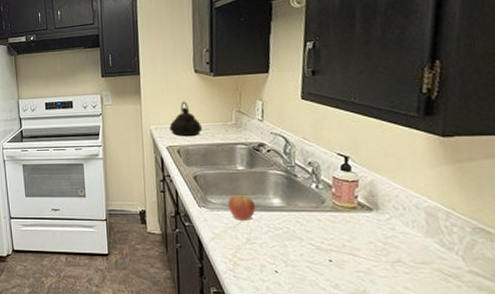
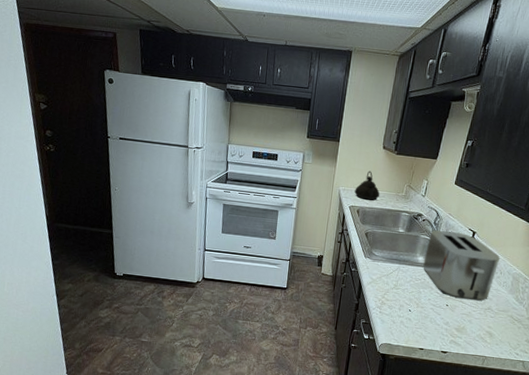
fruit: present [227,194,256,222] -> none [386,250,406,272]
toaster: none [281,161,398,250] -> present [423,230,501,301]

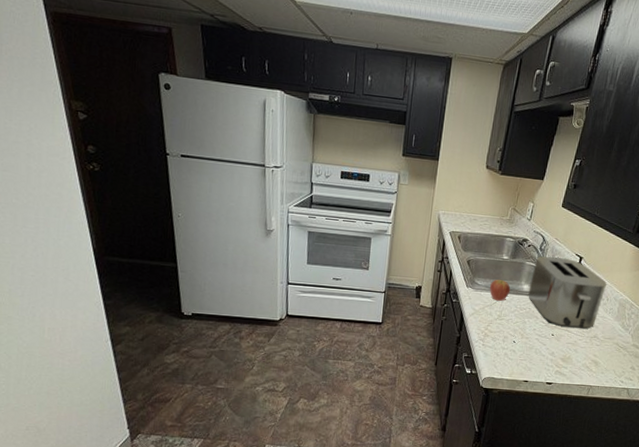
teakettle: present [354,171,380,201] -> none [455,192,483,225]
fruit: none [386,250,406,272] -> present [489,279,511,302]

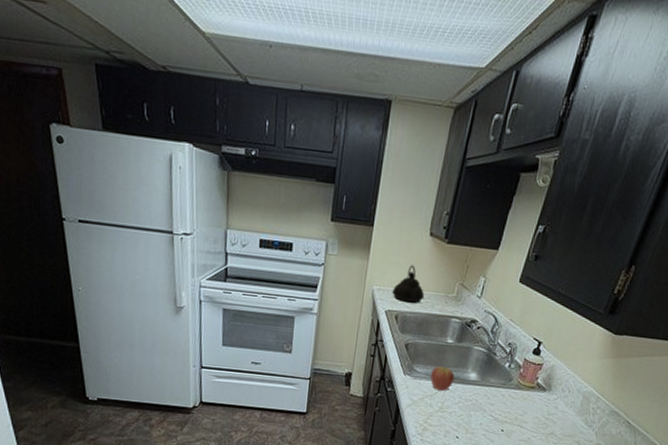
teakettle: none [455,192,483,225] -> present [392,265,425,303]
toaster: present [528,256,607,329] -> none [475,340,570,424]

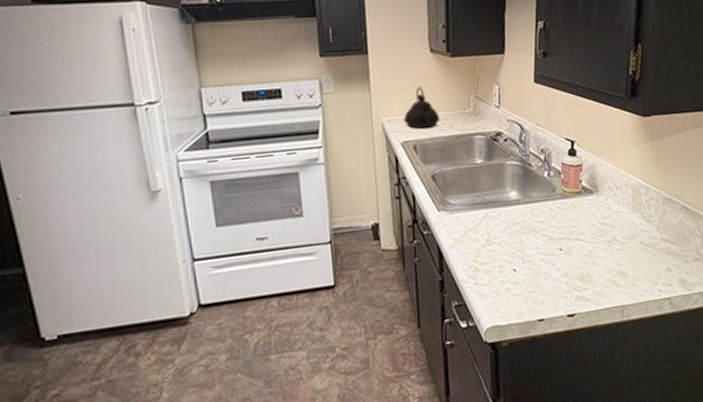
fruit: present [430,365,455,392] -> none [467,190,495,222]

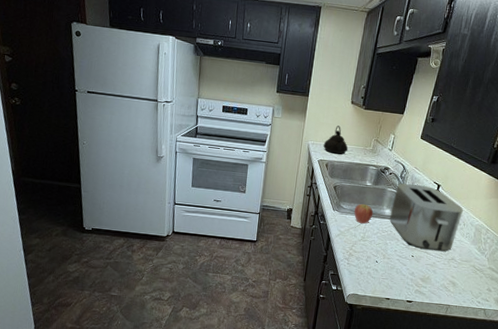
fruit: none [467,190,495,222] -> present [354,203,374,225]
toaster: none [517,146,612,236] -> present [389,183,464,251]

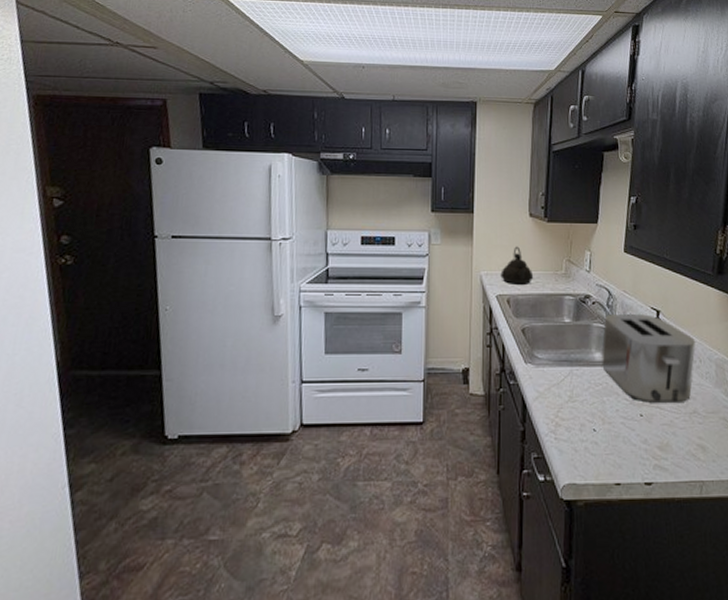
fruit: present [354,203,374,225] -> none [553,348,580,378]

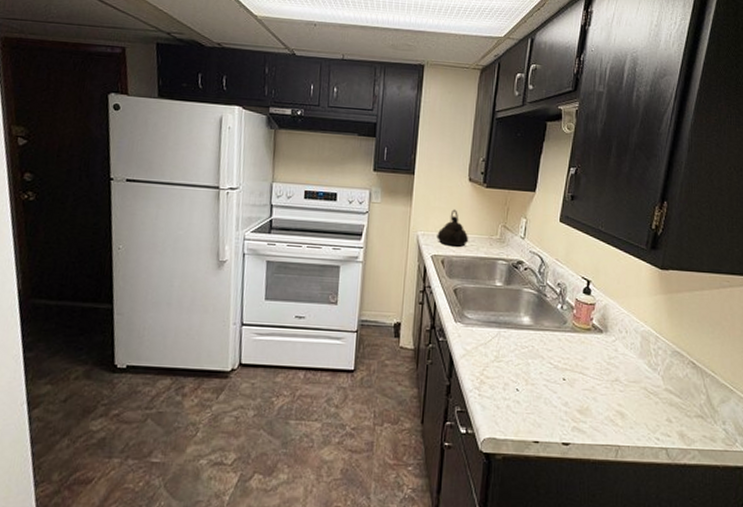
toaster: present [602,314,696,403] -> none [529,281,624,370]

